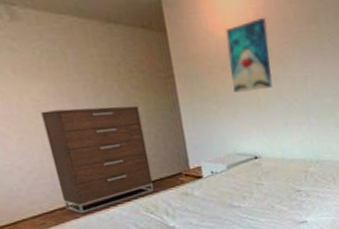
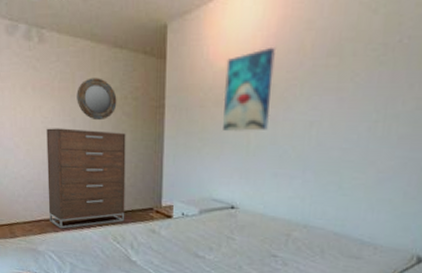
home mirror: none [71,54,123,97] -> present [76,78,117,121]

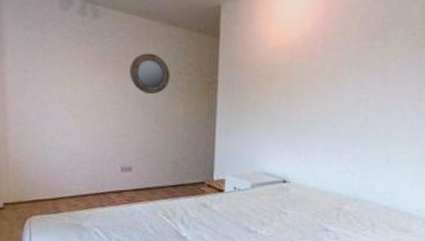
dresser: present [46,128,126,229] -> none [96,101,178,204]
wall art: present [223,46,275,131] -> none [275,29,324,107]

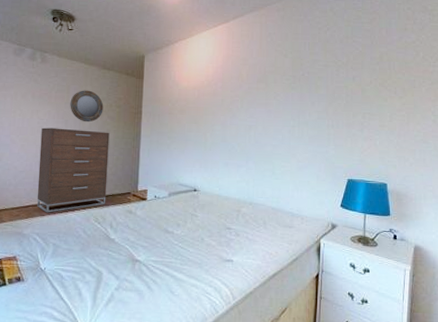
dresser: none [96,101,178,204] -> present [37,127,110,213]

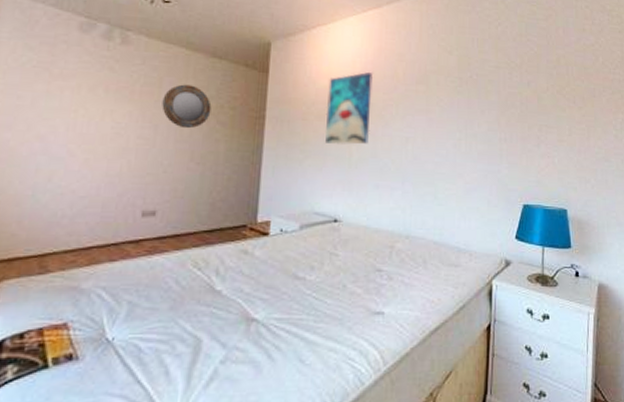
dresser: present [37,127,110,213] -> none [105,134,219,257]
wall art: none [186,74,222,132] -> present [325,71,373,145]

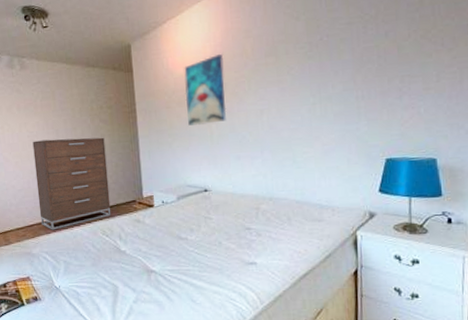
dresser: none [105,134,219,257] -> present [32,137,111,230]
home mirror: present [162,84,212,129] -> none [57,93,94,130]

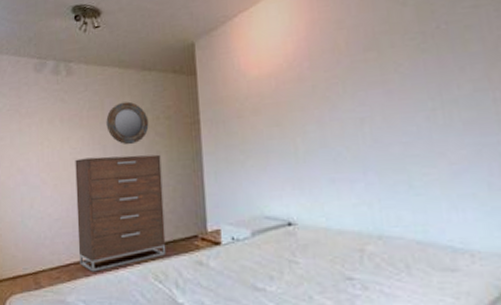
home mirror: none [57,93,94,130] -> present [106,101,149,145]
wall art: present [184,53,227,126] -> none [259,49,315,139]

